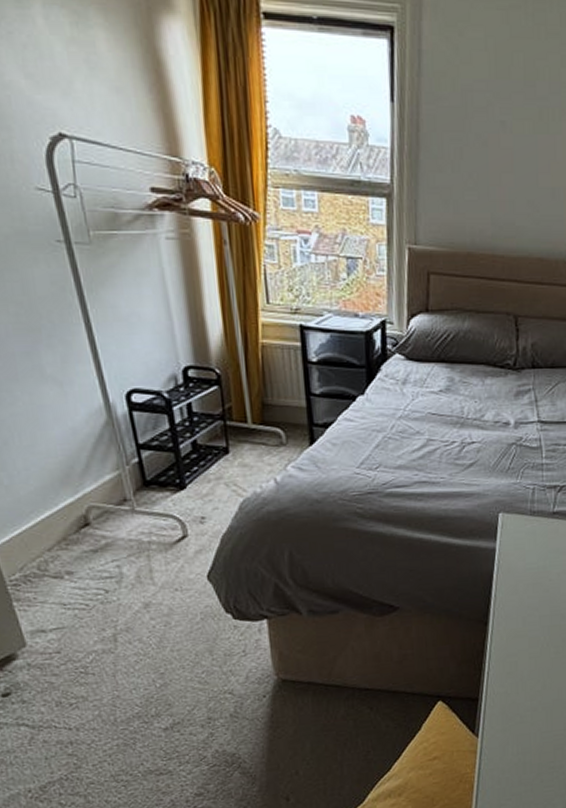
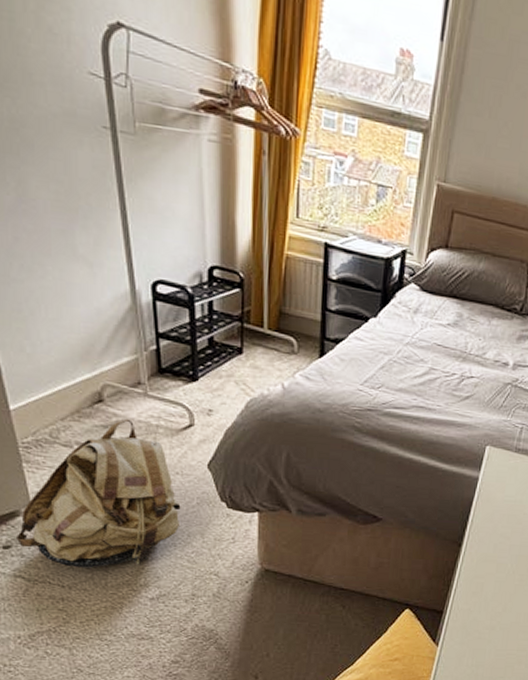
backpack: none [14,539,187,707] -> present [15,418,181,568]

